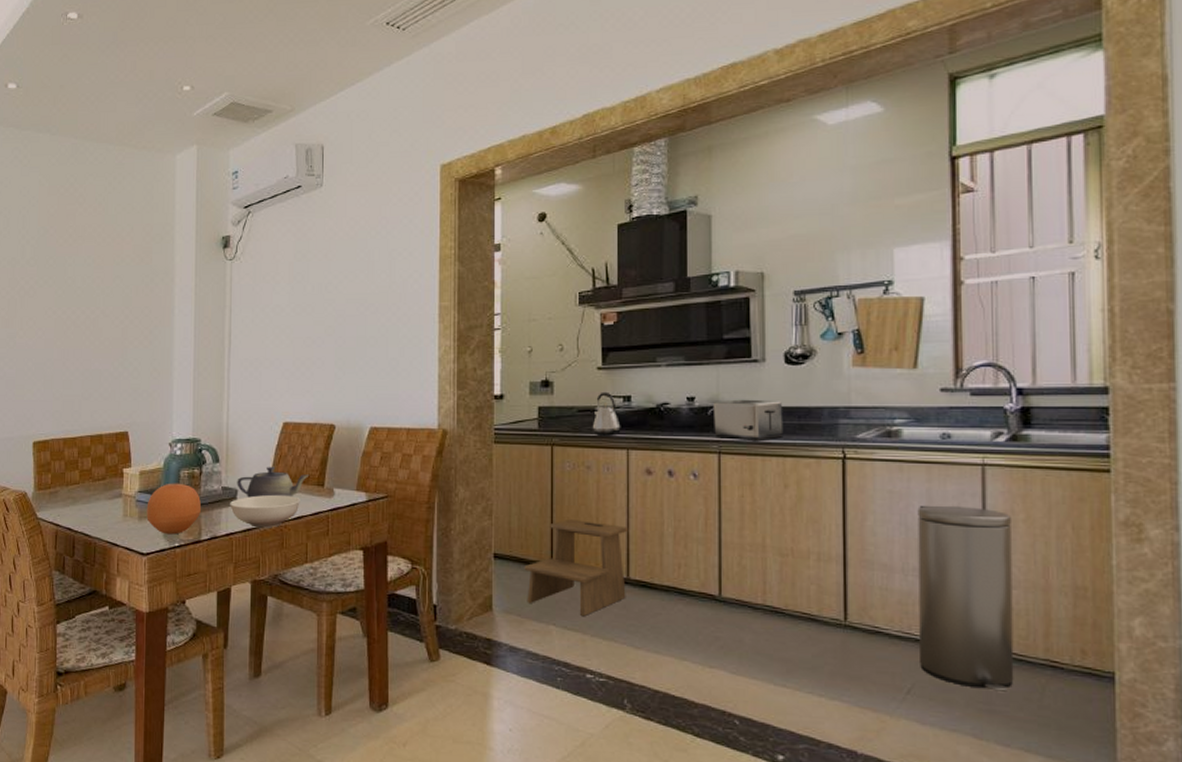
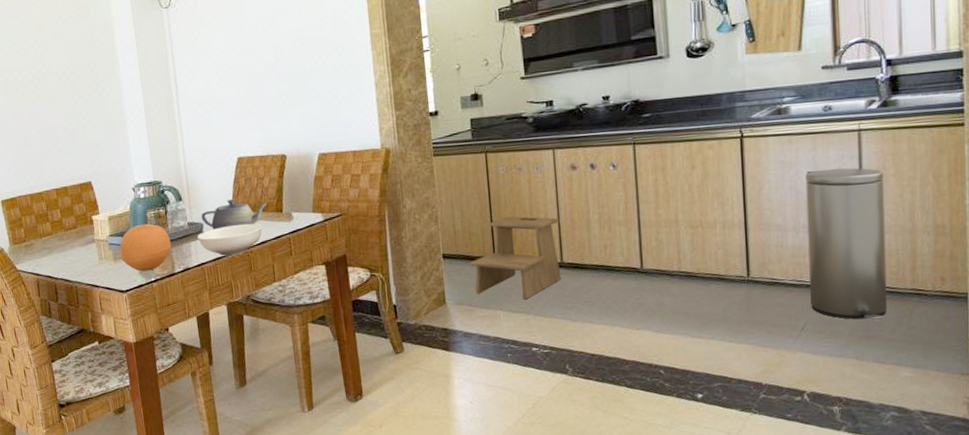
kettle: present [592,391,621,437] -> none [520,99,546,141]
toaster: present [712,399,784,442] -> none [625,91,689,132]

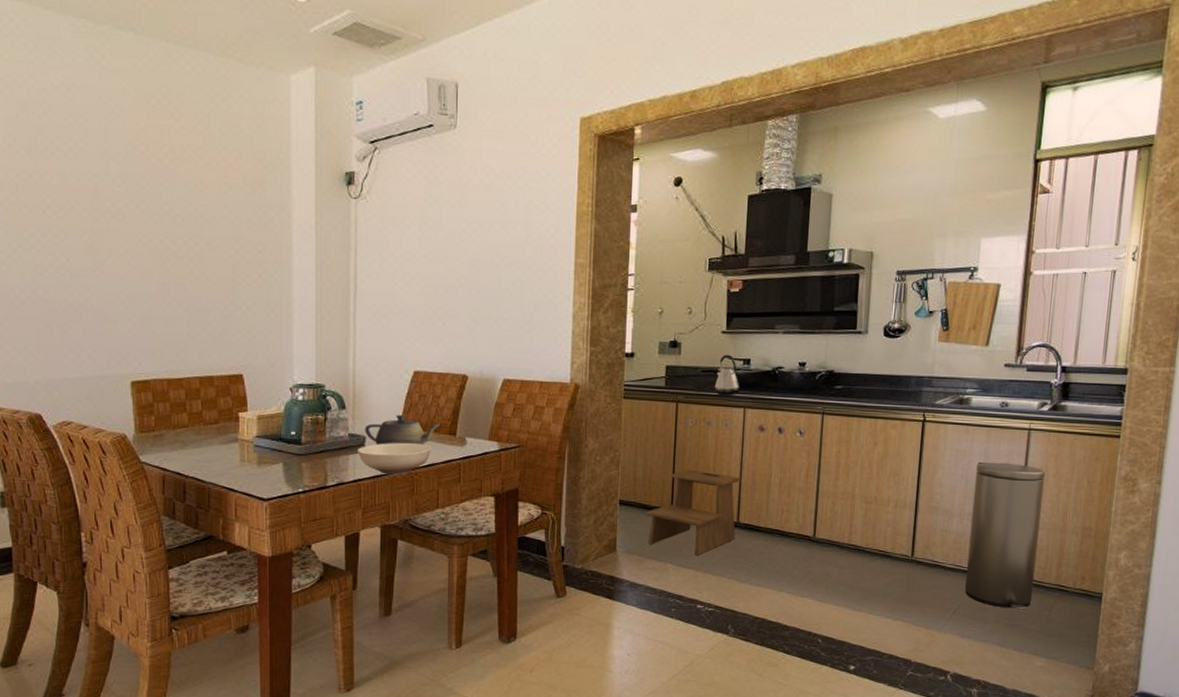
fruit: present [119,223,172,271] -> none [266,428,327,480]
kettle: none [520,99,546,141] -> present [714,354,740,396]

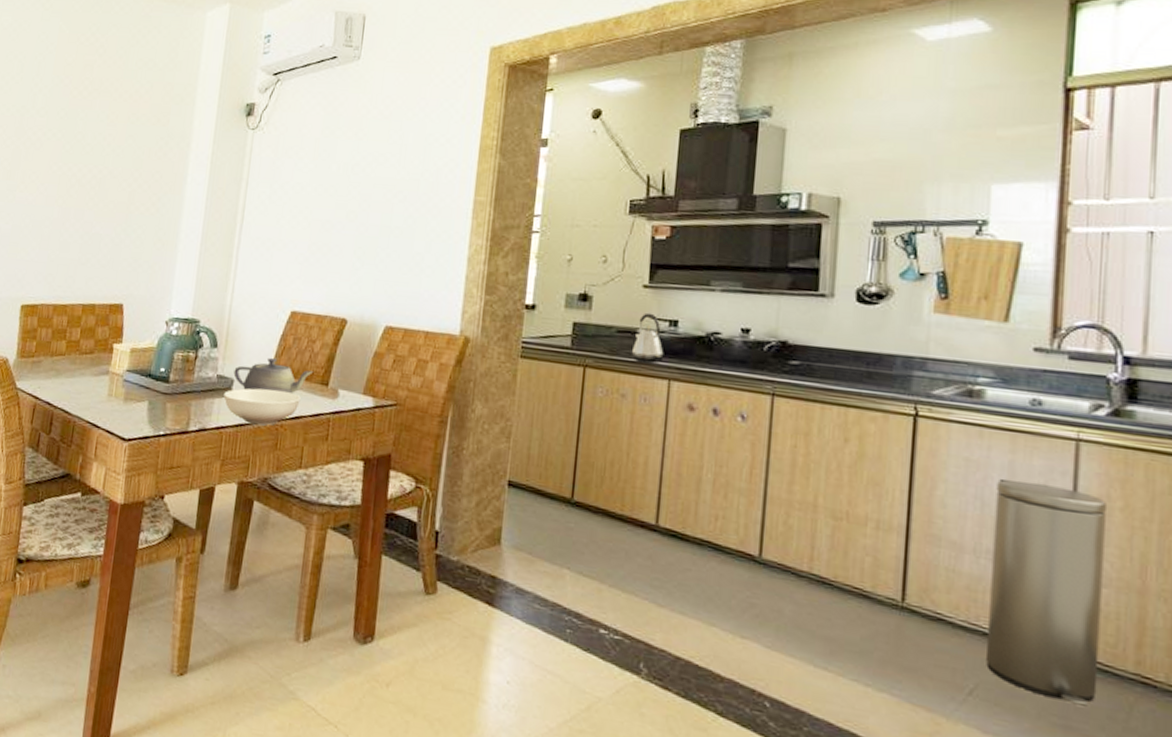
step stool: present [646,470,741,556] -> none [540,451,663,564]

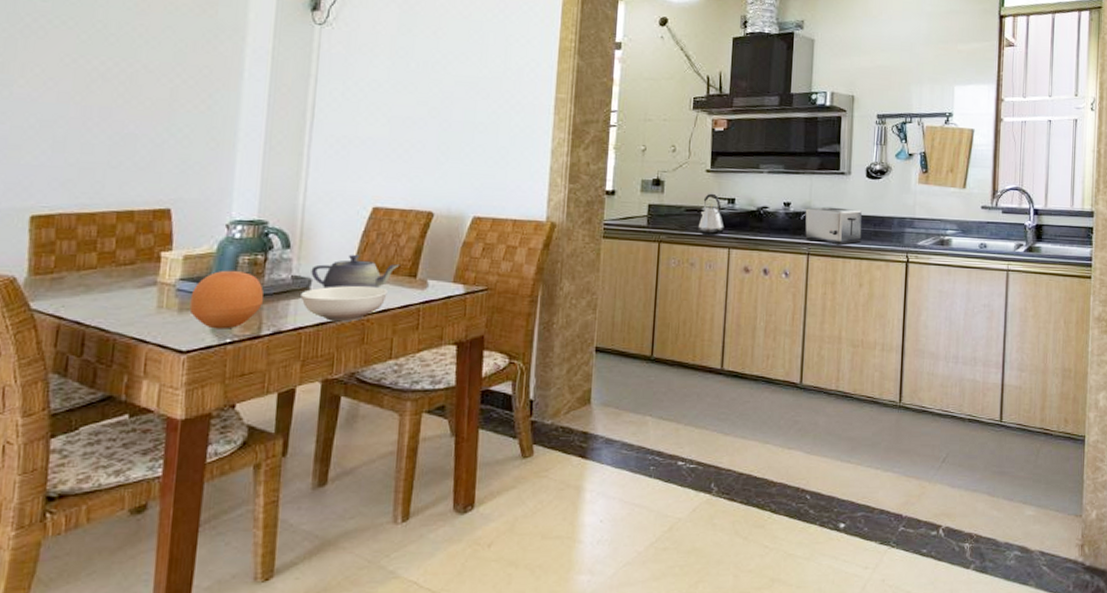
fruit: none [132,364,193,422] -> present [189,270,265,329]
toaster: none [769,336,850,388] -> present [804,206,862,246]
pedal bin: present [986,478,1108,707] -> none [953,303,1025,456]

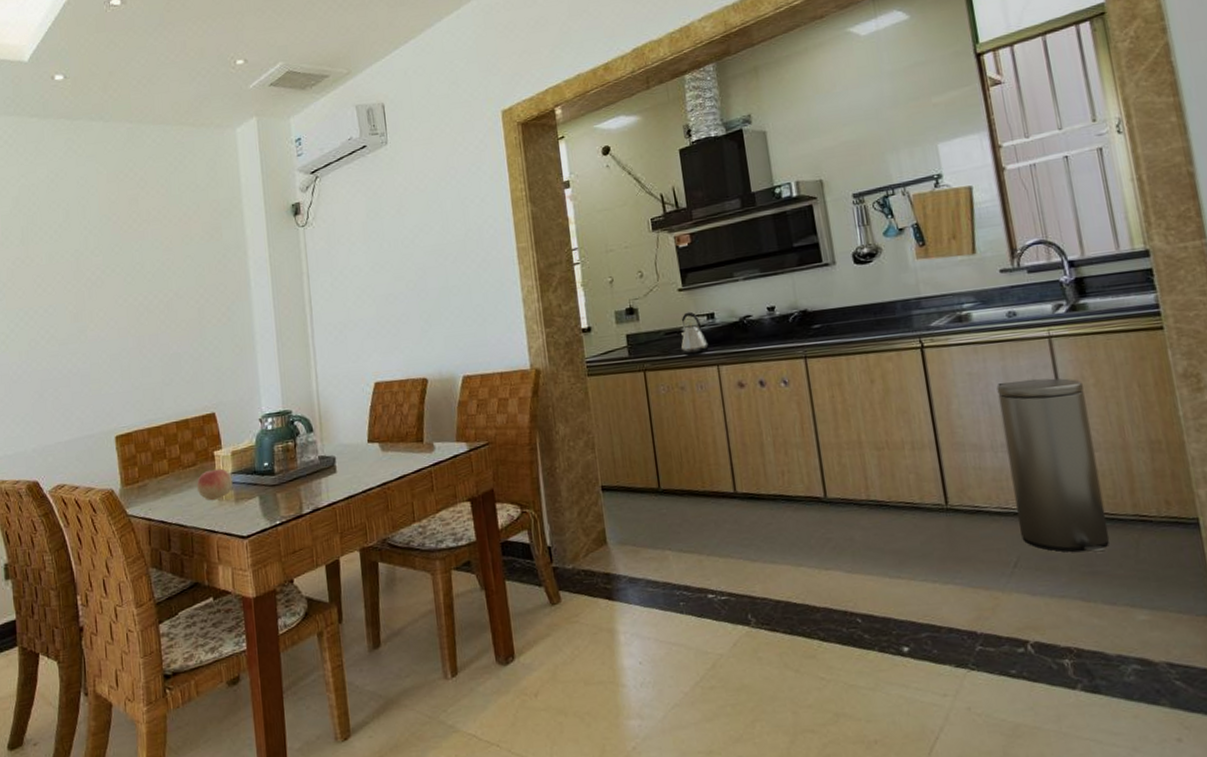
fruit: none [130,272,180,307] -> present [196,468,233,501]
fruit: present [189,270,265,329] -> none [242,458,300,514]
bowl: present [301,285,389,322] -> none [329,455,402,494]
teapot: present [311,254,401,289] -> none [333,428,408,464]
toaster: present [804,206,862,246] -> none [792,300,863,344]
pedal bin: none [953,303,1025,456] -> present [997,378,1110,553]

